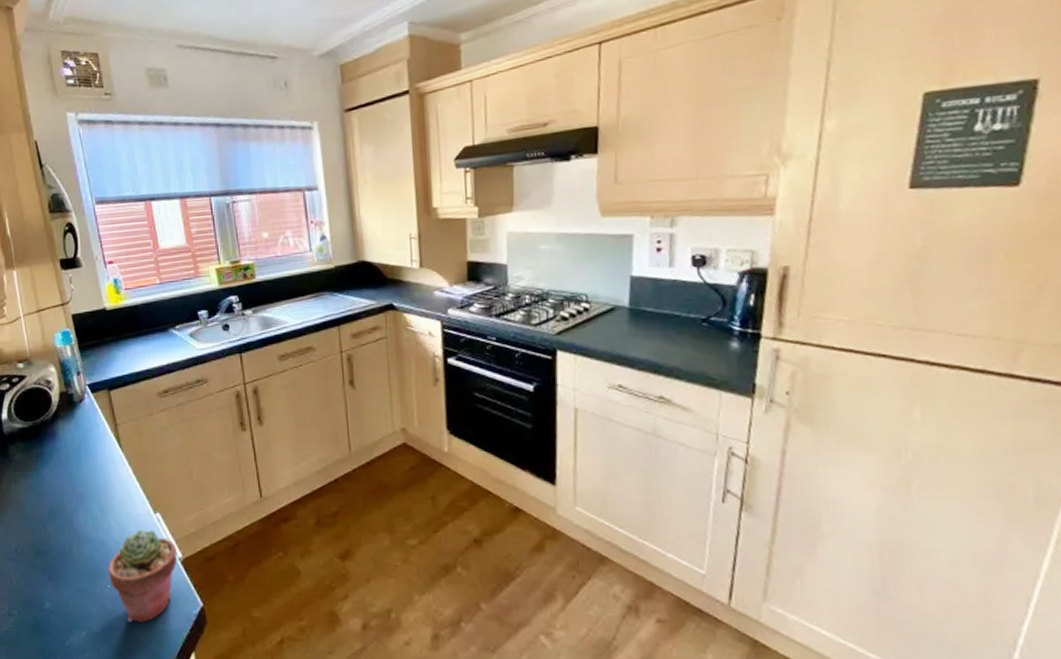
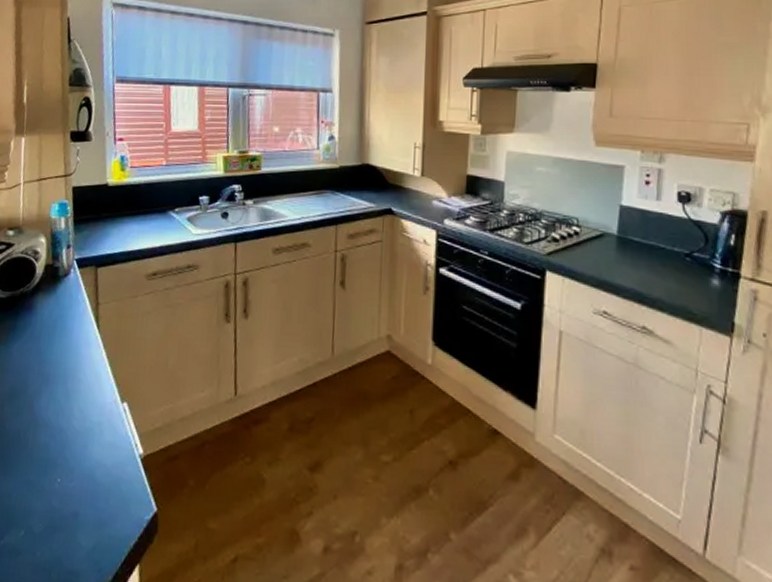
potted succulent: present [109,529,178,623] -> none [61,418,139,526]

